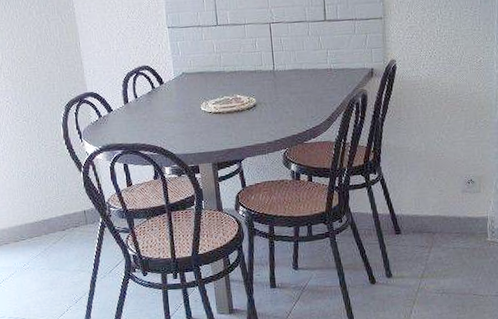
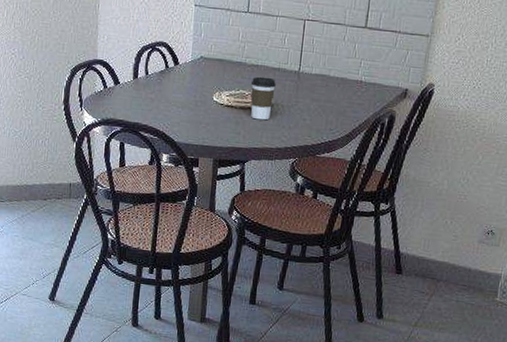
coffee cup: none [232,80,256,121] -> present [250,76,276,121]

